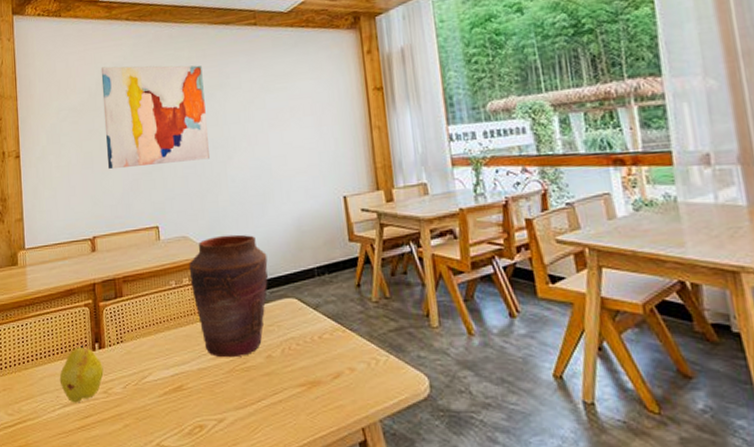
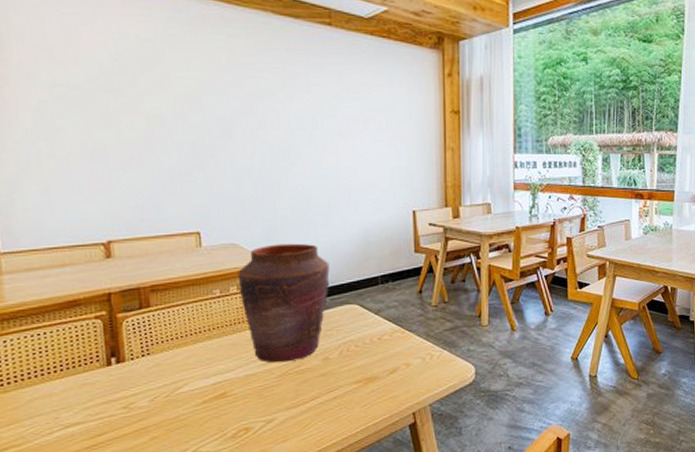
fruit: present [59,344,104,403] -> none [58,360,123,423]
wall art: present [101,65,210,170] -> none [119,40,268,165]

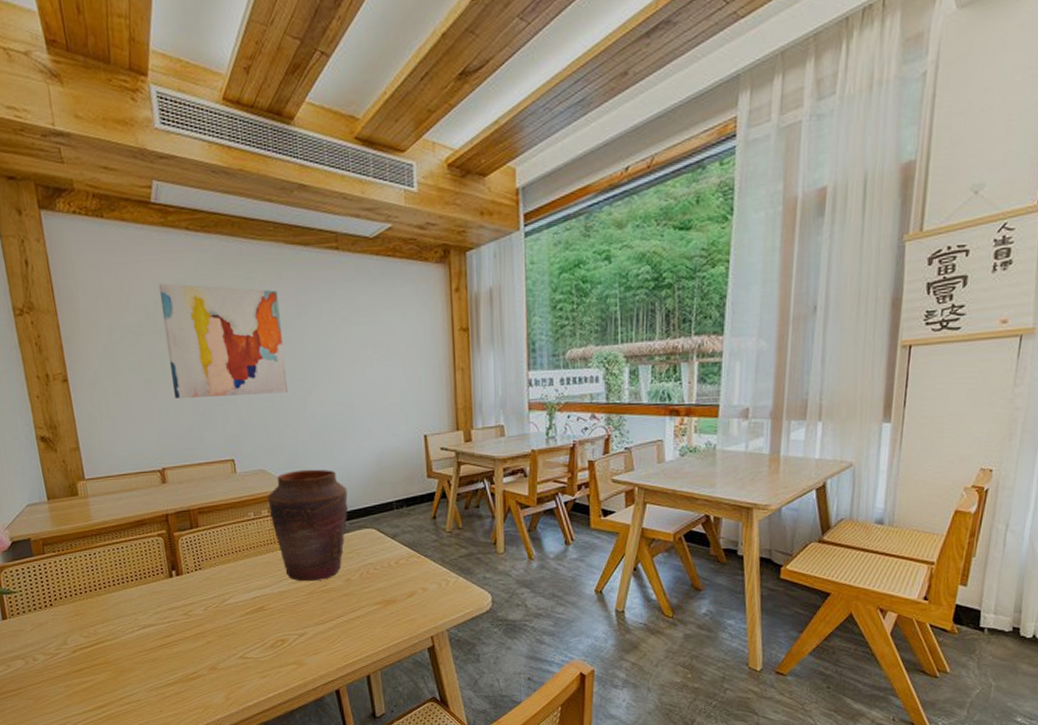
wall art: none [119,40,268,165] -> present [158,283,288,399]

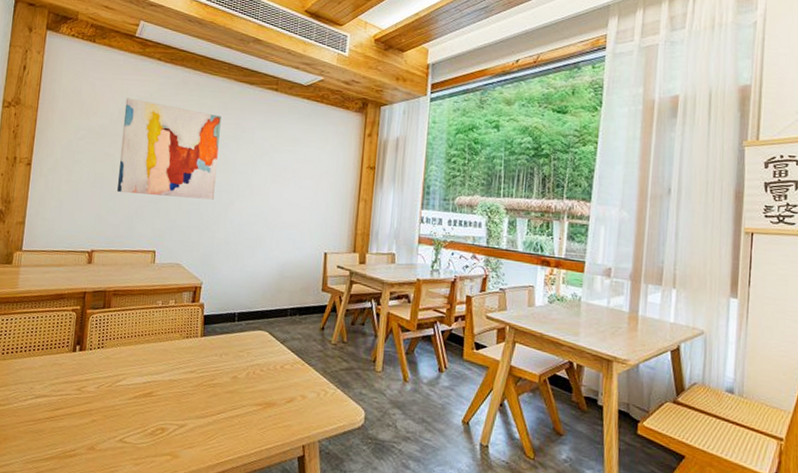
vase: present [267,469,349,582] -> none [175,268,249,375]

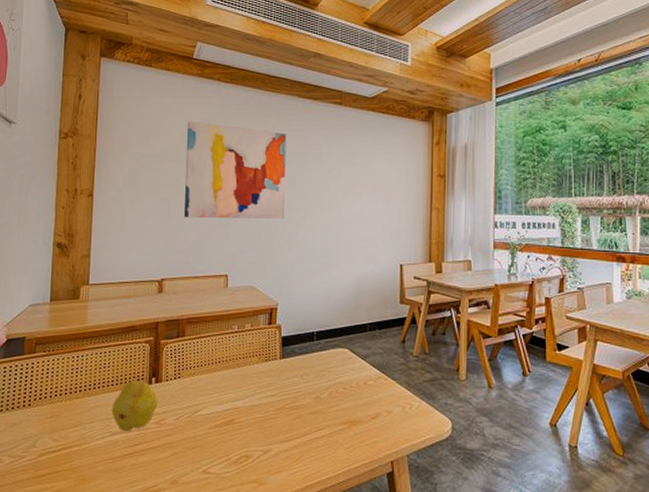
fruit: none [36,344,81,396] -> present [111,378,158,432]

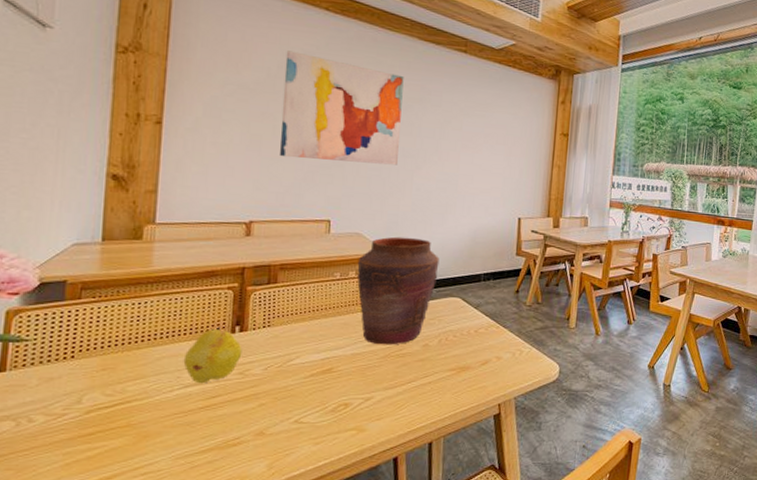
vase: none [252,288,326,397] -> present [356,236,440,345]

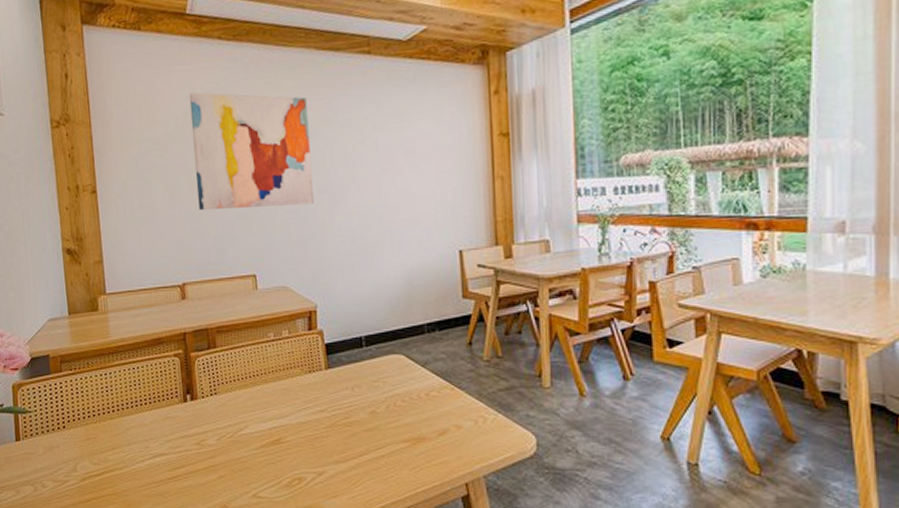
fruit: present [183,326,242,384] -> none [148,395,196,454]
vase: present [356,236,440,345] -> none [288,286,375,413]

